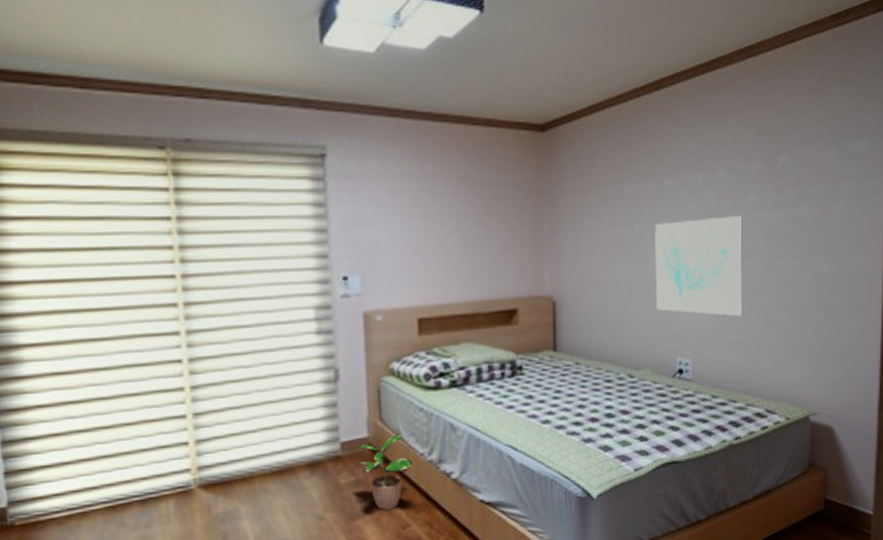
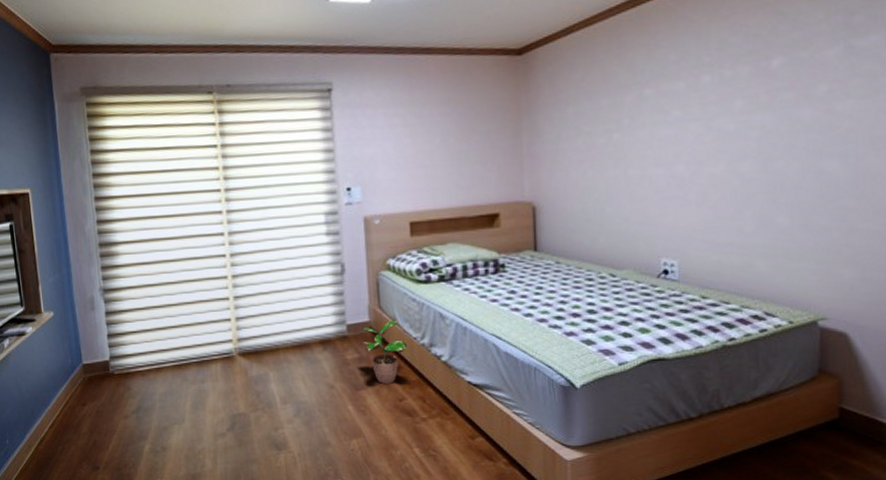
wall art: present [655,216,744,317] -> none [634,120,735,219]

